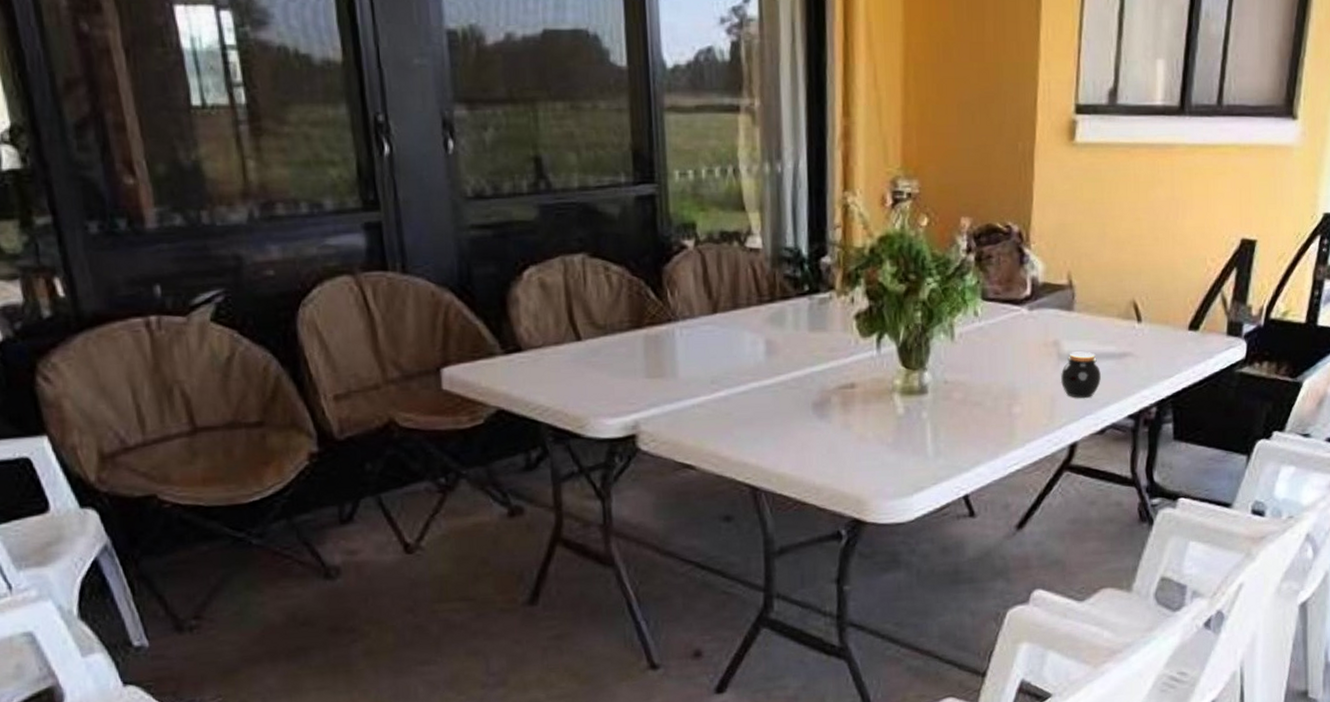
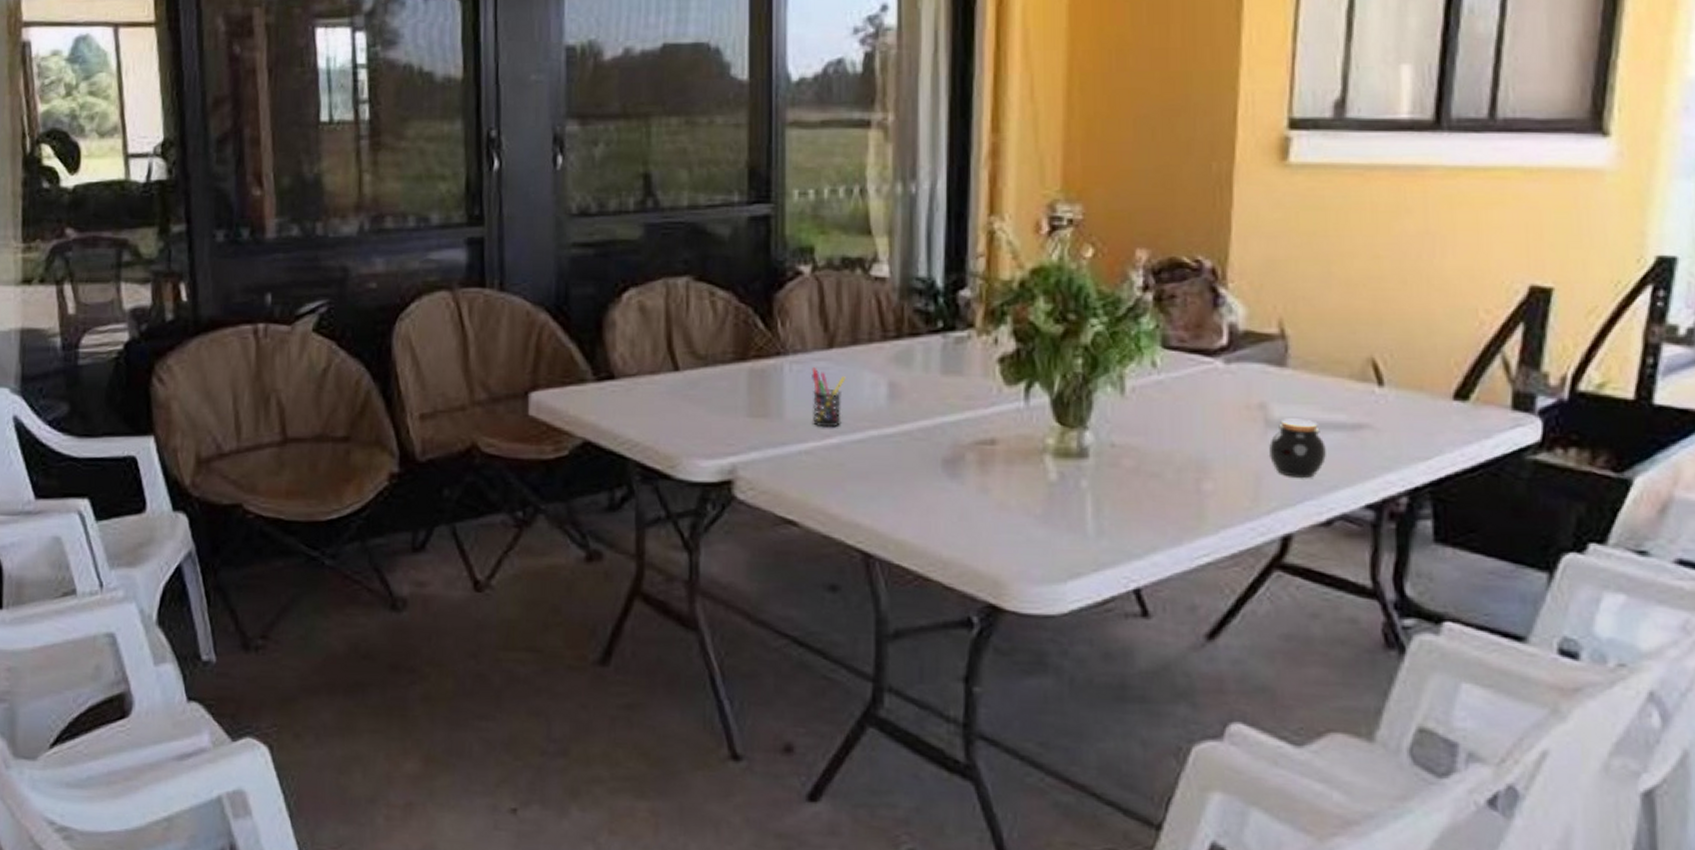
pen holder: none [699,331,729,383] -> present [812,367,846,428]

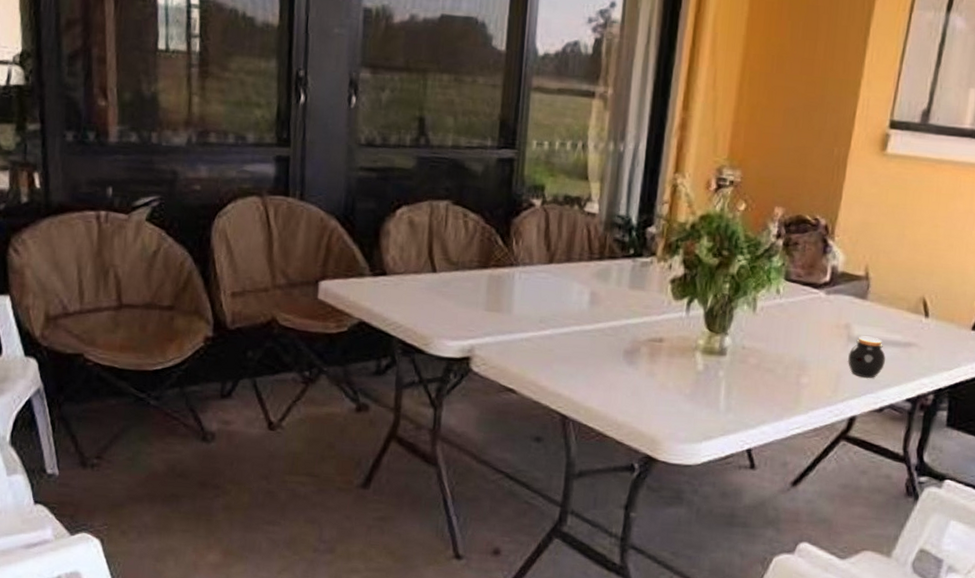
pen holder: present [812,367,846,428] -> none [533,277,560,322]

